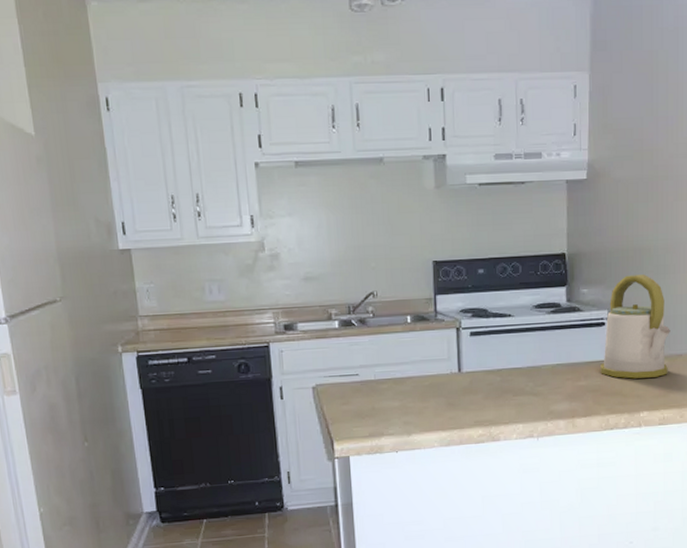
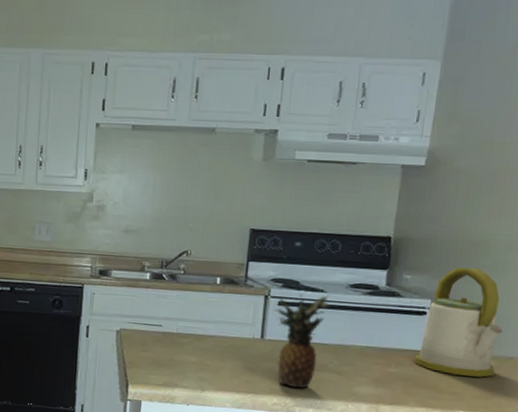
fruit: none [467,319,518,417] -> present [274,294,330,389]

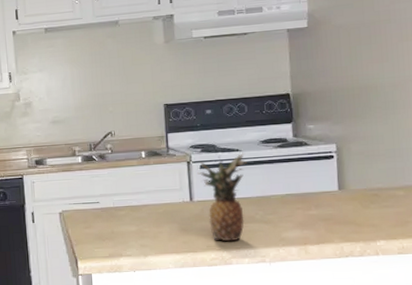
kettle: present [415,267,503,378] -> none [331,110,405,209]

